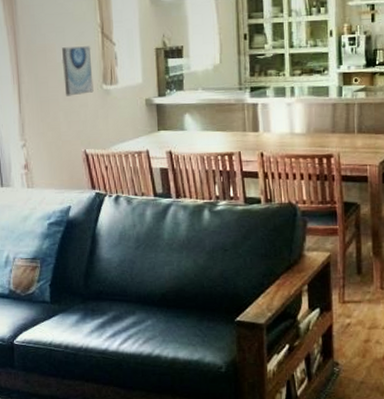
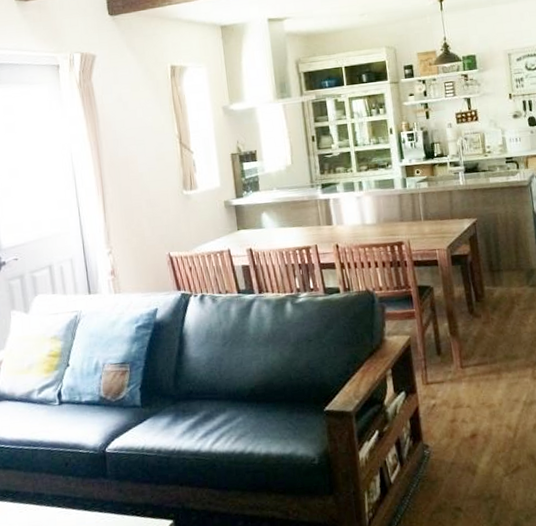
wall art: present [61,46,94,96] -> none [143,155,175,204]

